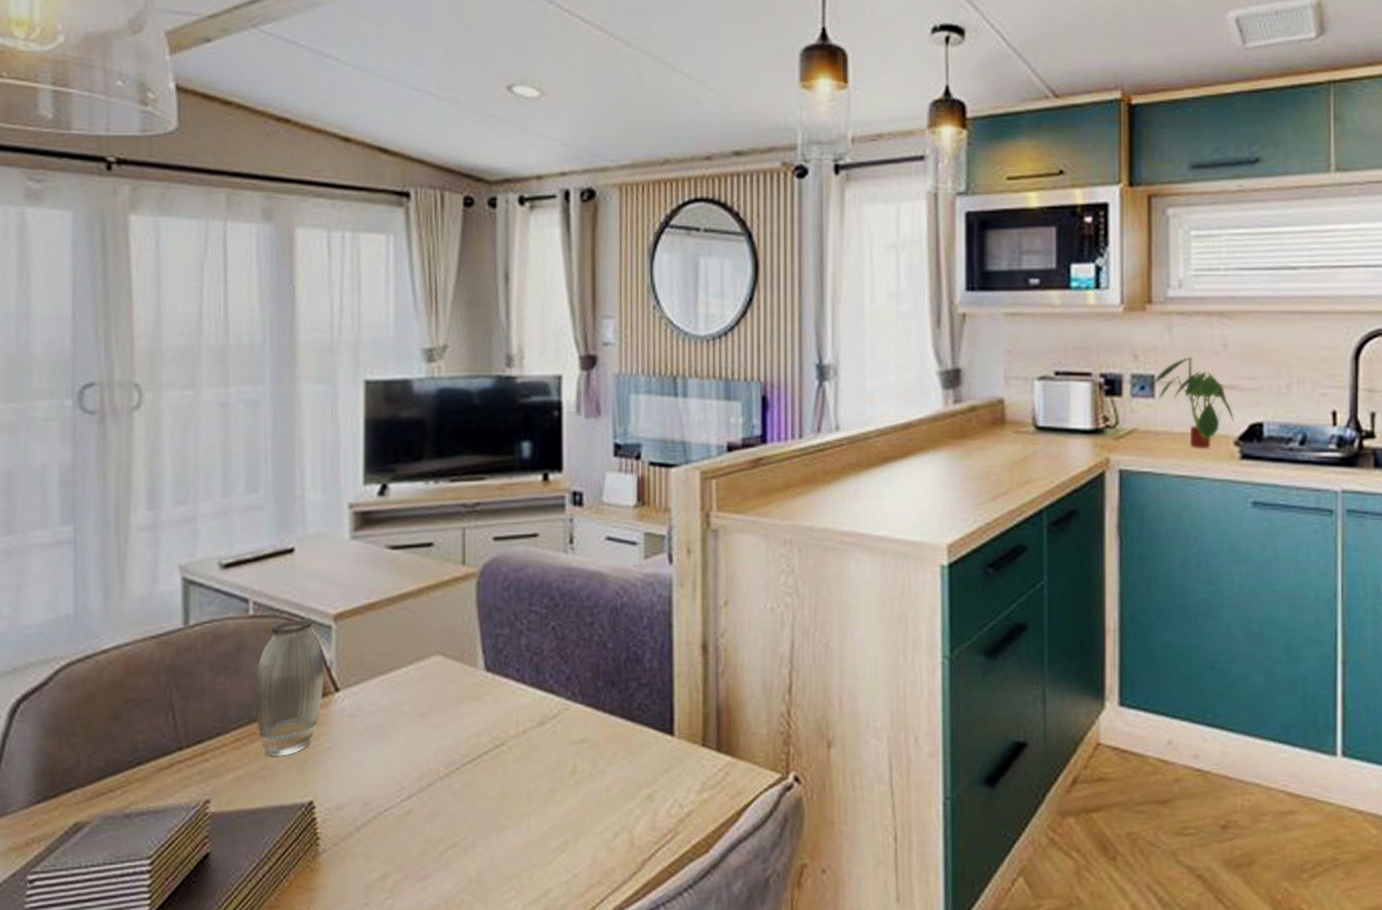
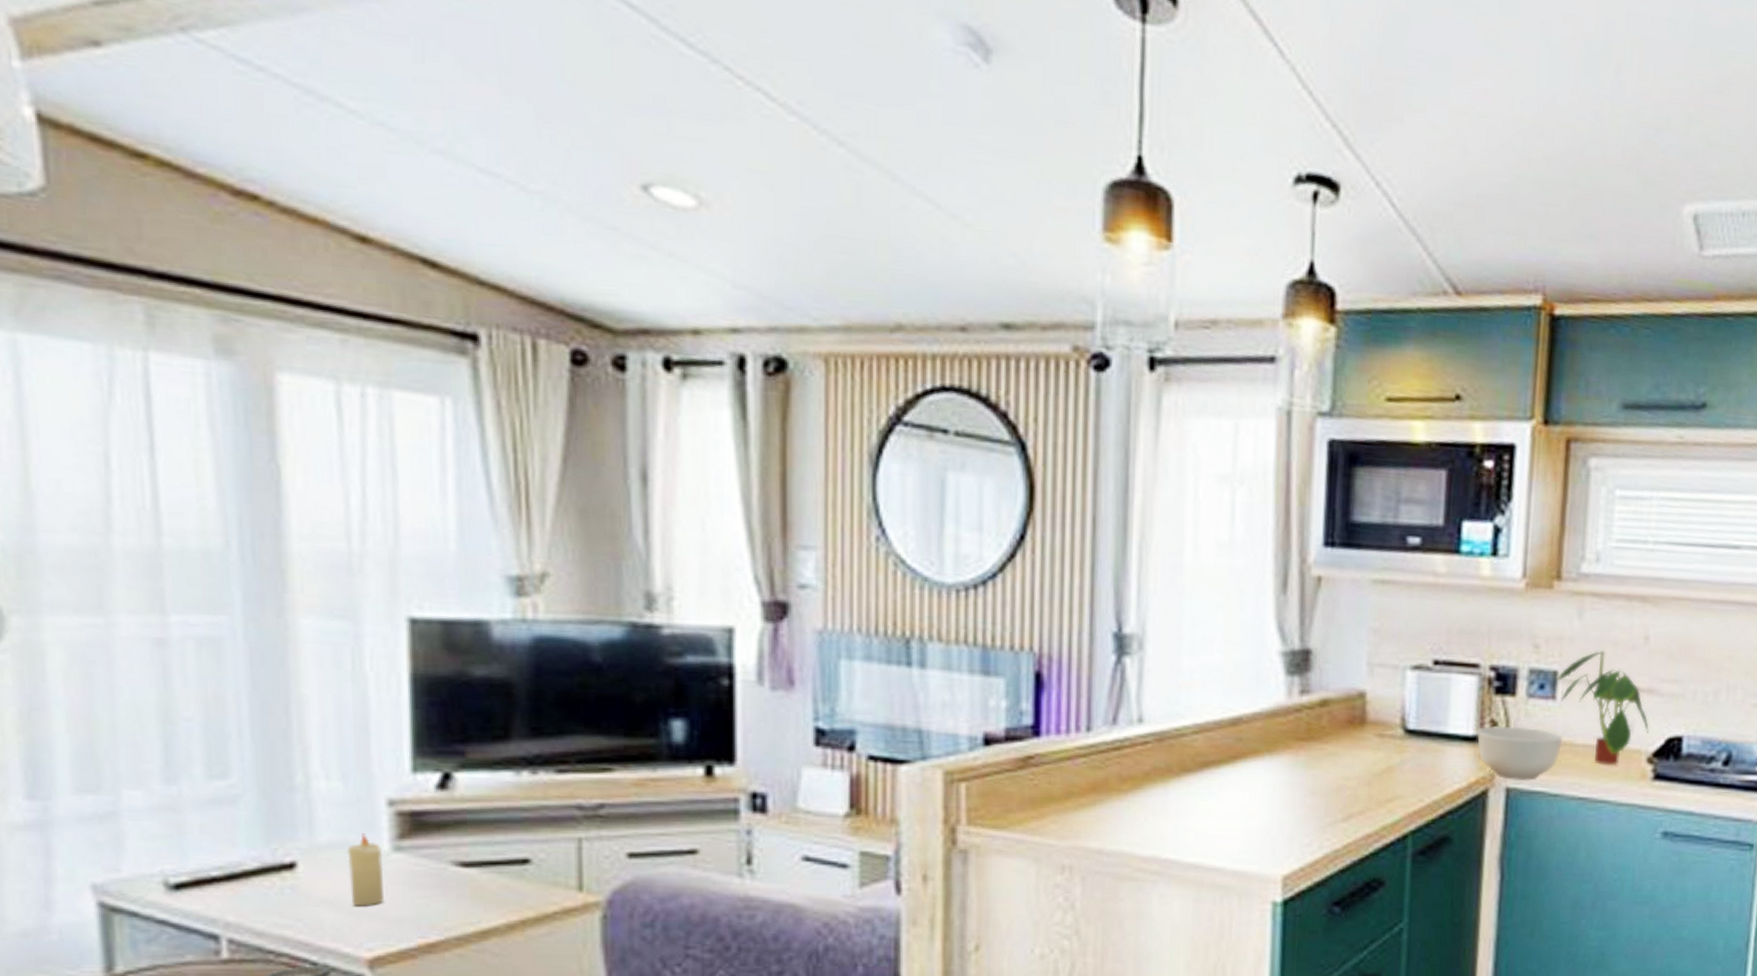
candle: none [324,527,345,578] -> present [347,833,384,906]
bowl: none [1092,420,1163,465] -> present [1476,725,1563,782]

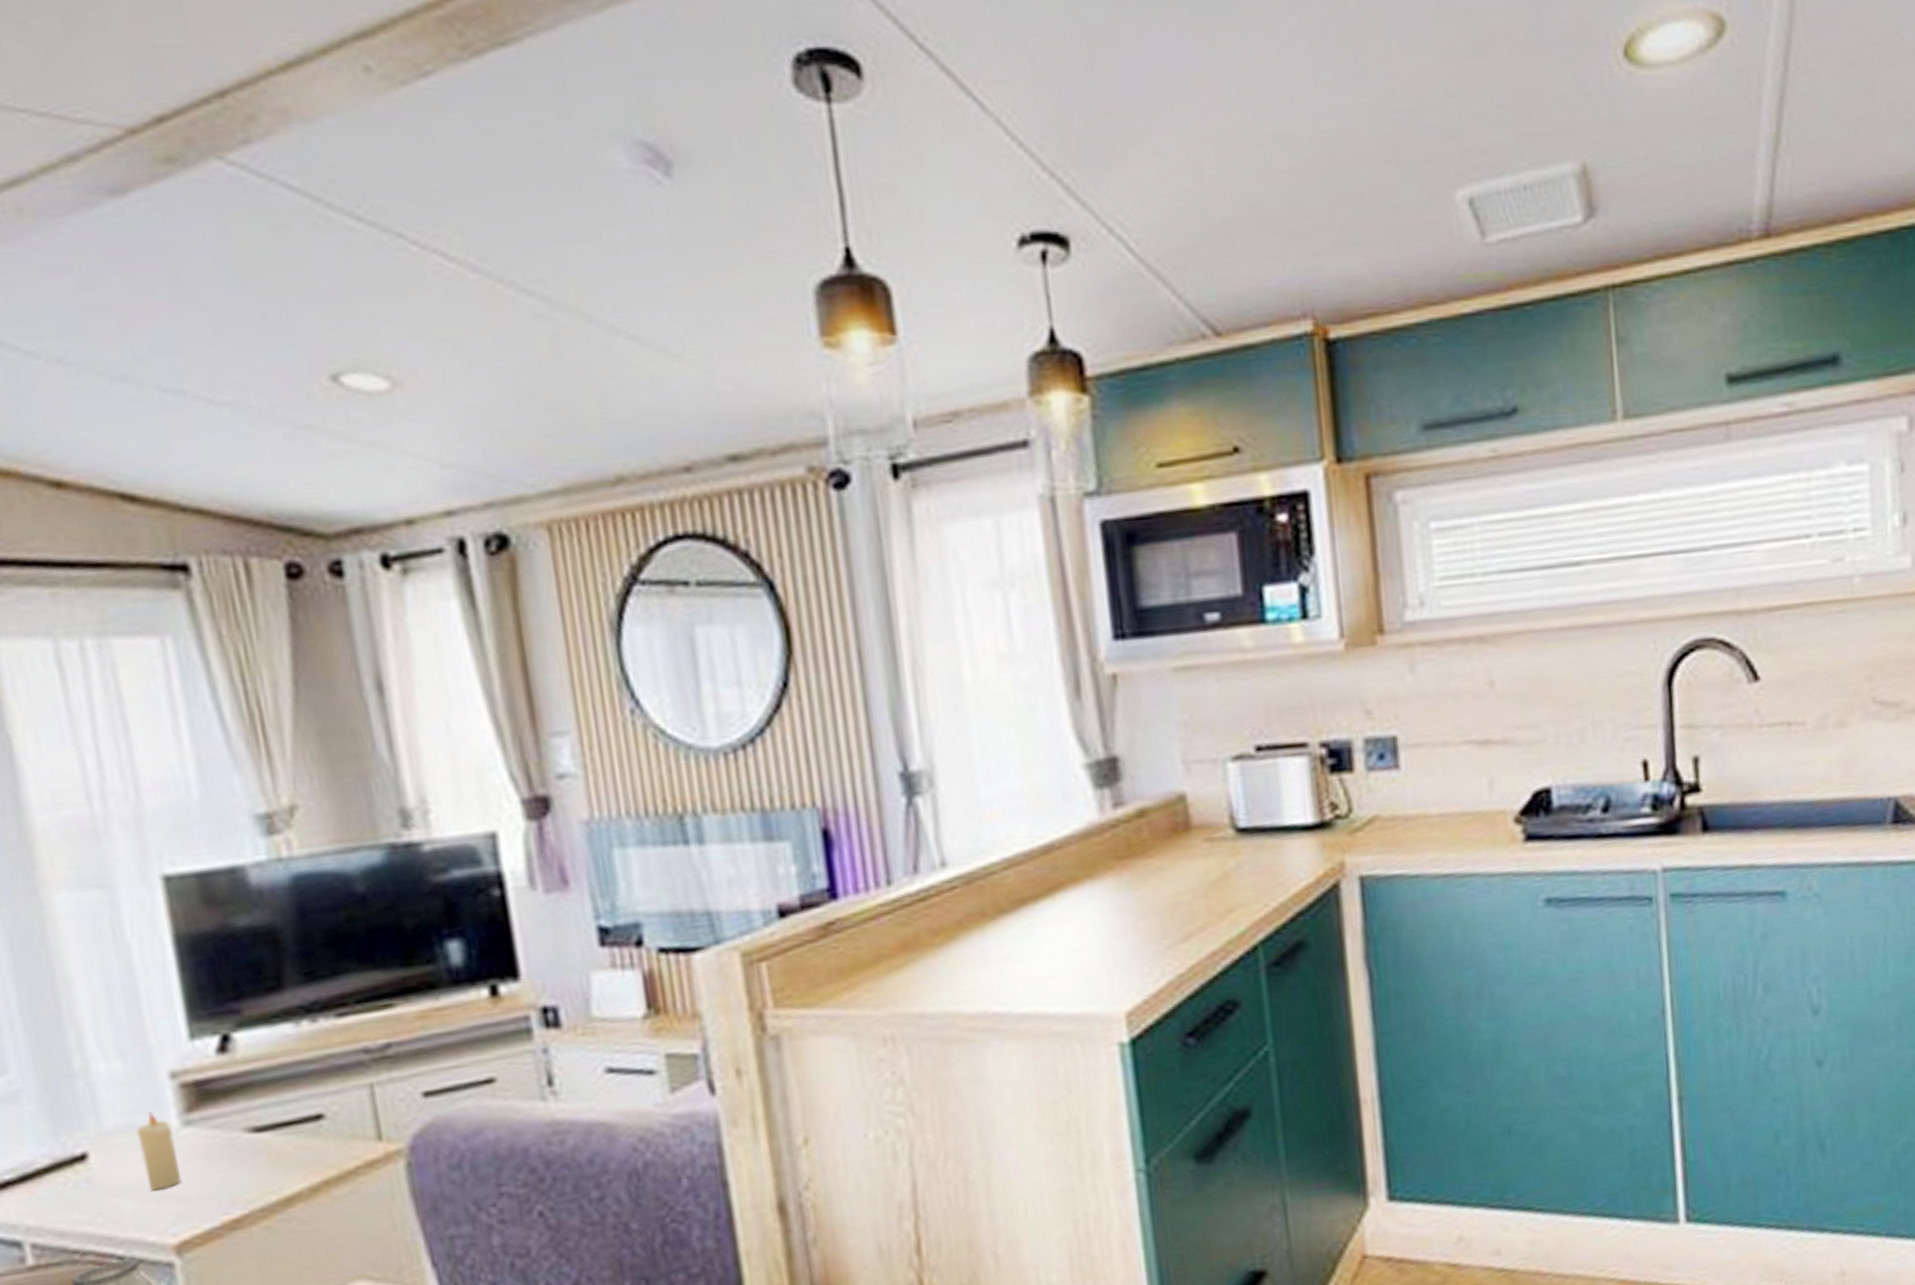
bowl: present [1476,725,1563,782] -> none [1316,804,1415,867]
plant: present [1556,651,1650,766] -> none [1396,705,1511,834]

